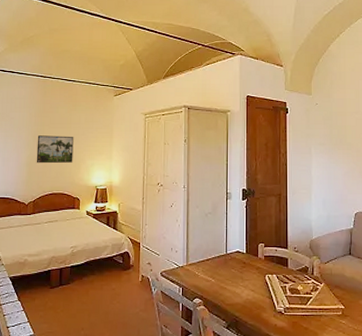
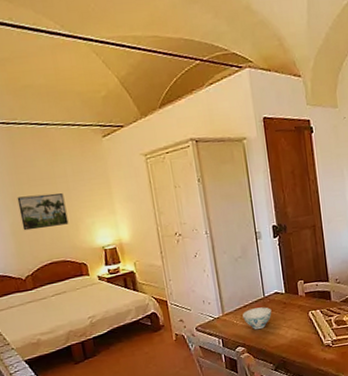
bowl: none [204,263,231,285] -> present [242,307,272,330]

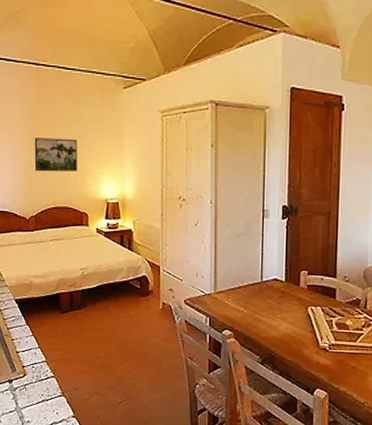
bowl: present [242,307,272,330] -> none [235,291,267,316]

